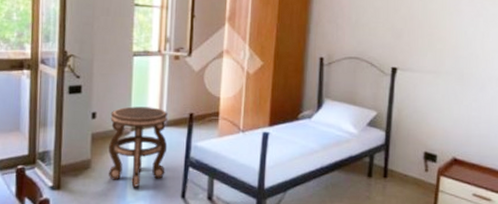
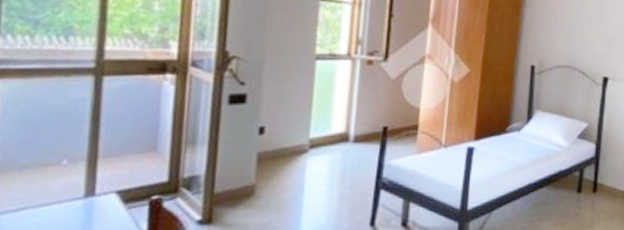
side table: present [109,106,168,188] -> none [278,119,357,217]

